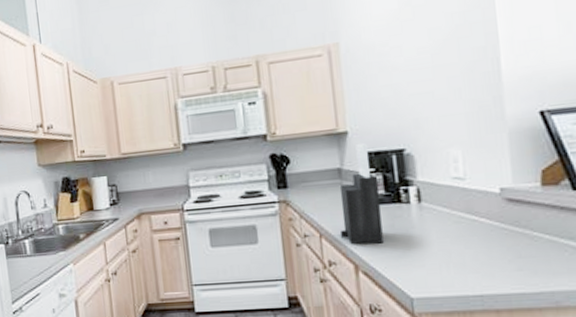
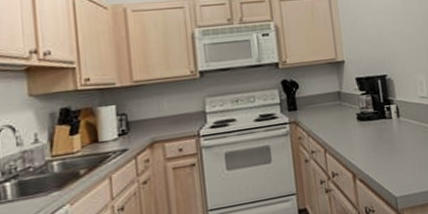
knife block: present [339,143,384,245] -> none [340,70,374,156]

